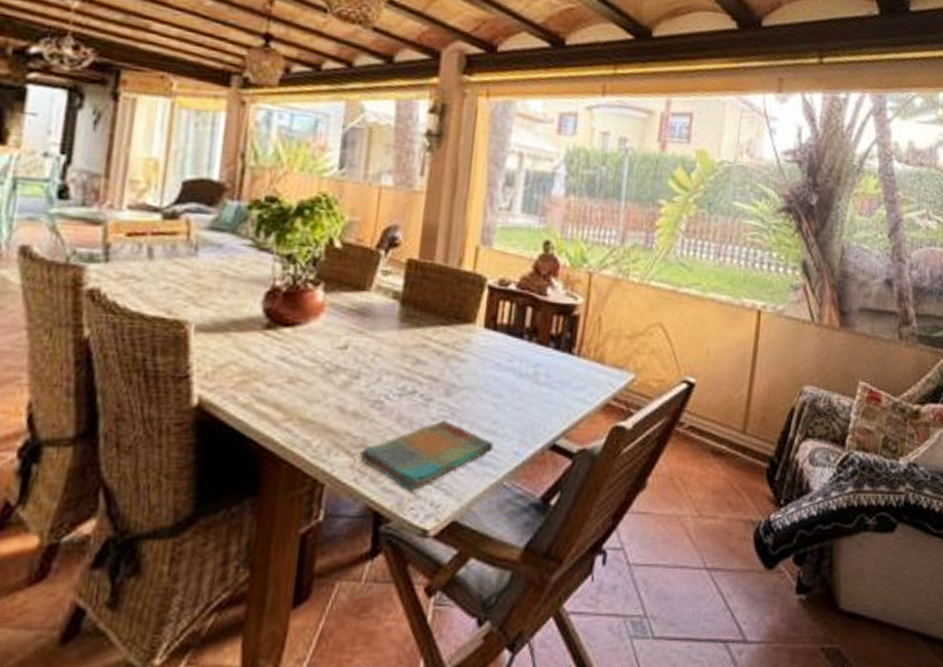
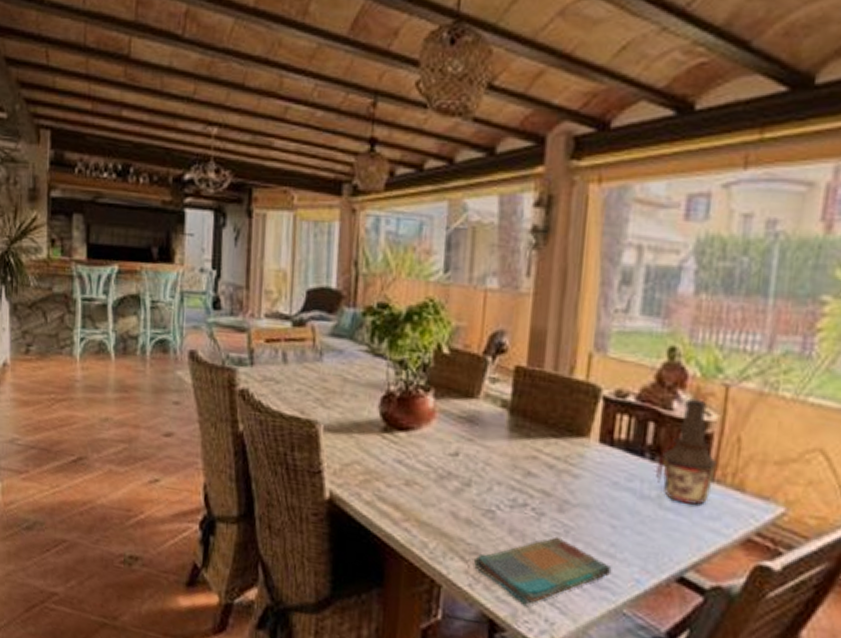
bottle: none [532,285,584,378] -> present [655,398,718,505]

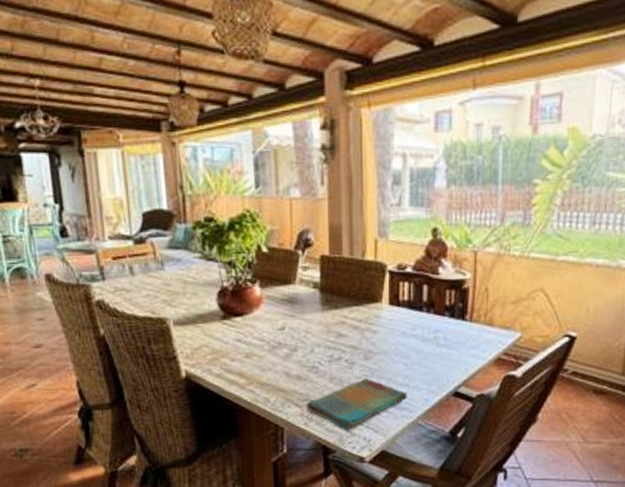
bottle: present [655,398,718,505] -> none [431,264,474,340]

